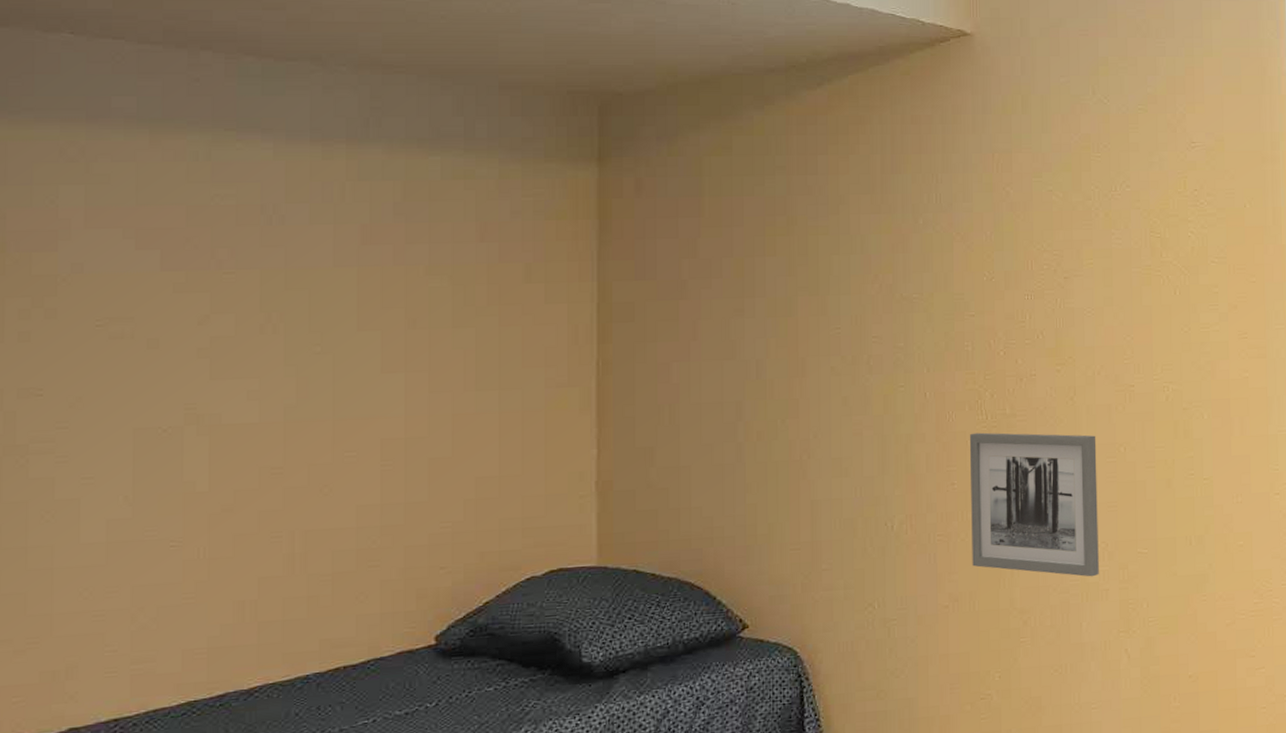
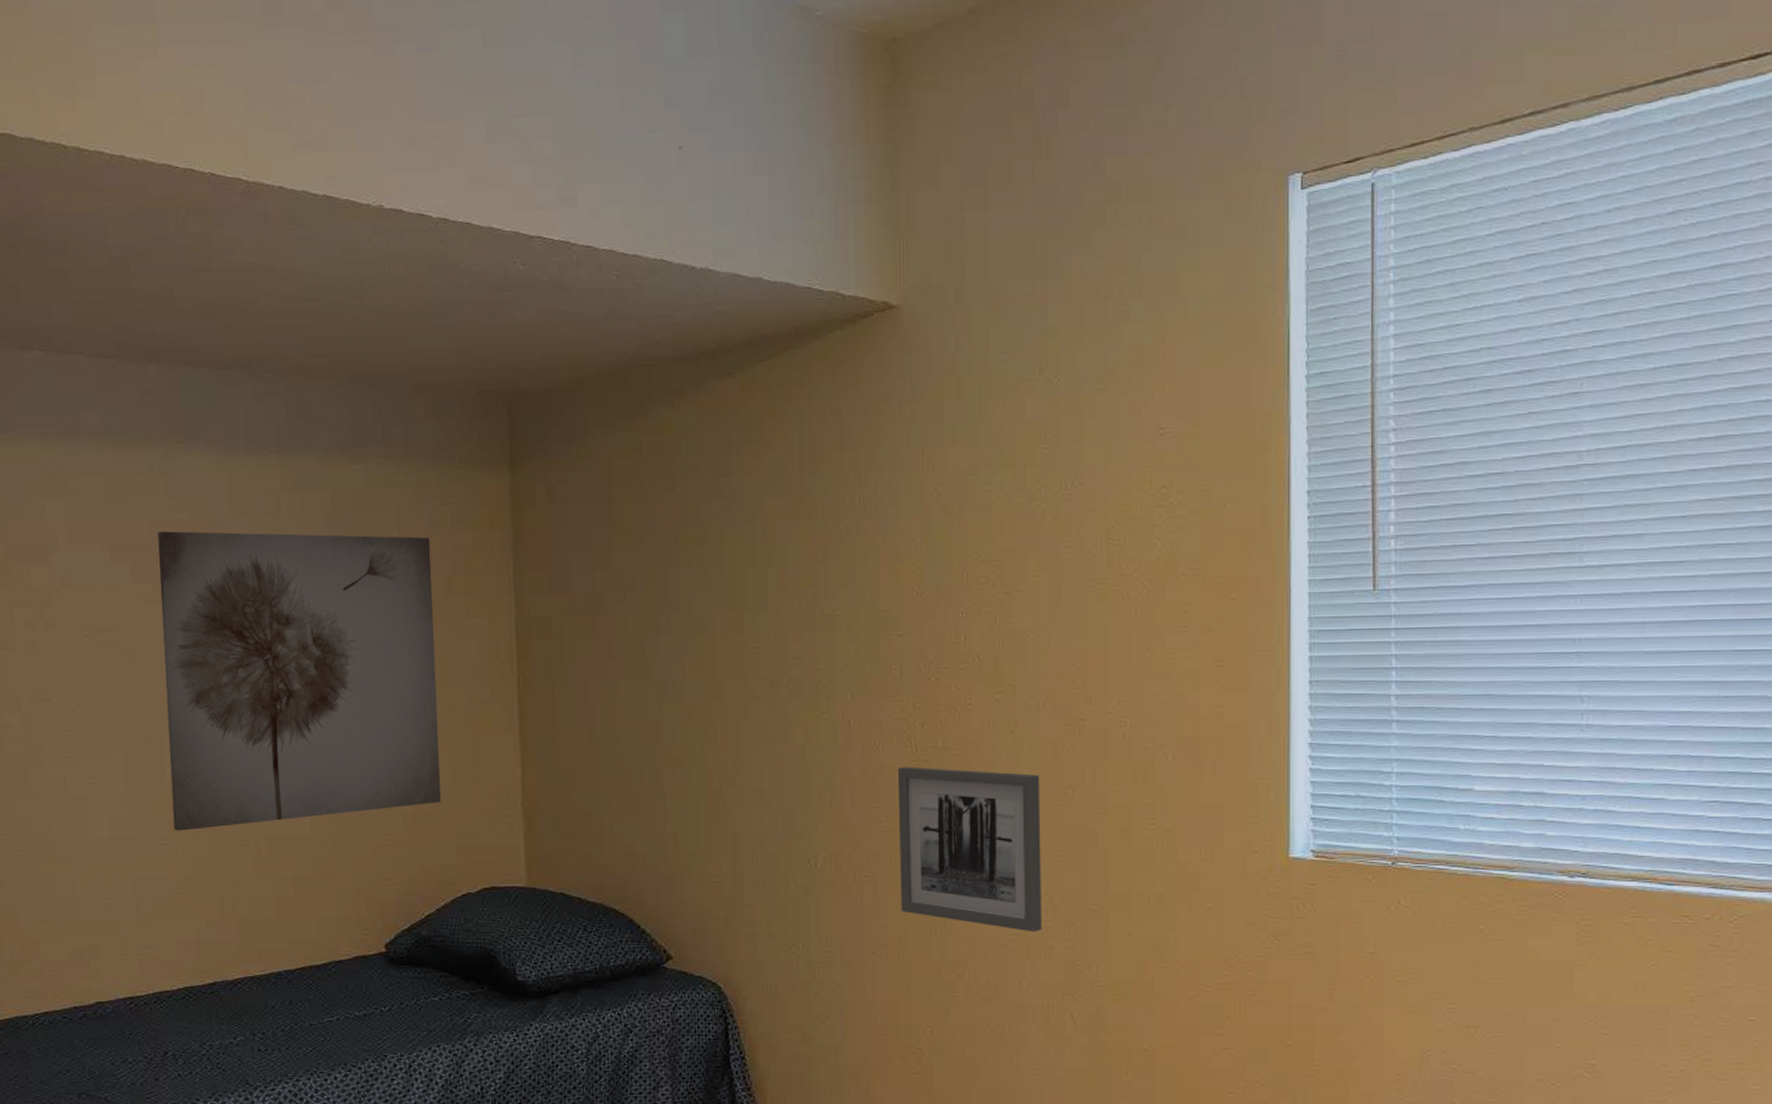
wall art: none [189,218,510,531] -> present [157,531,441,831]

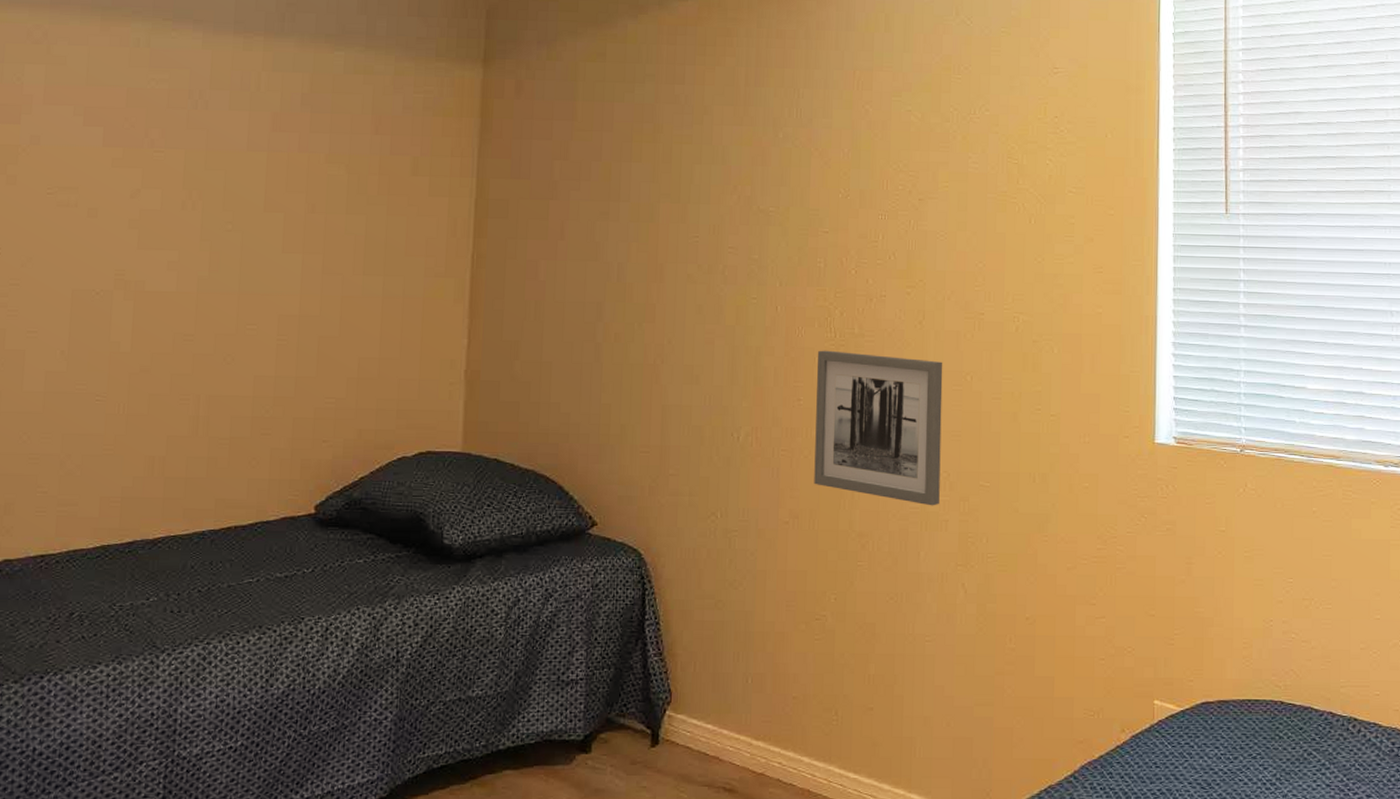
wall art: present [157,531,441,831] -> none [112,100,402,388]

